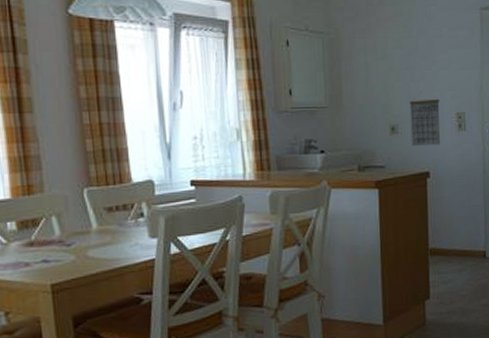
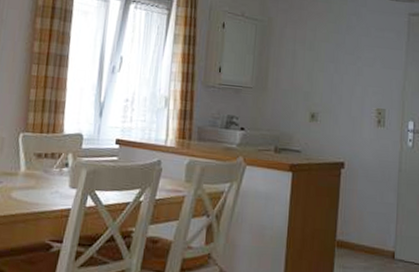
calendar: present [409,91,440,147] -> none [329,83,361,138]

